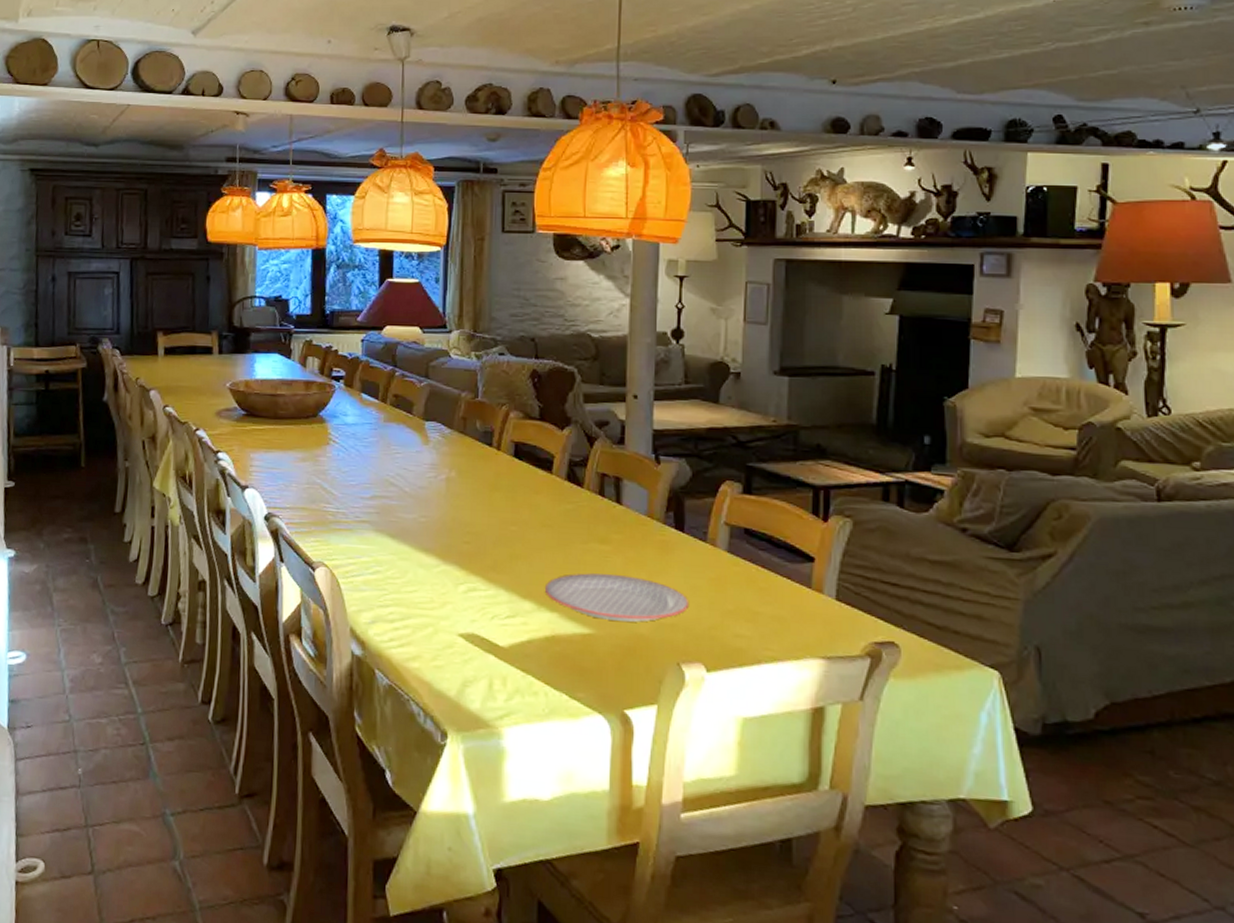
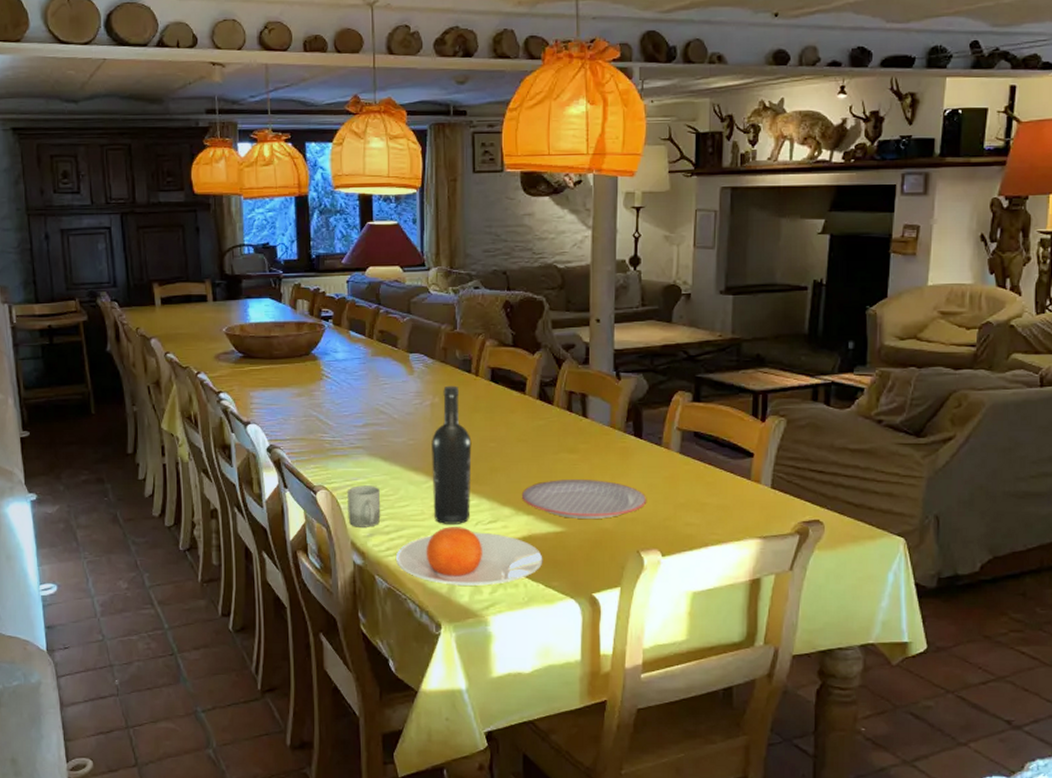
cup: none [348,564,386,613] -> present [348,485,381,527]
plate: none [398,619,568,691] -> present [395,527,543,586]
wine bottle: none [444,459,490,617] -> present [432,385,472,524]

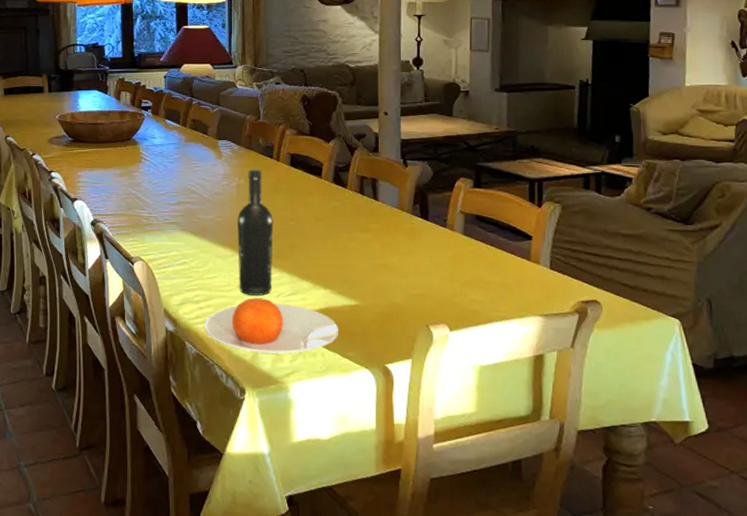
cup: present [348,485,381,527] -> none [162,258,191,297]
plate: present [521,480,647,519] -> none [318,256,435,294]

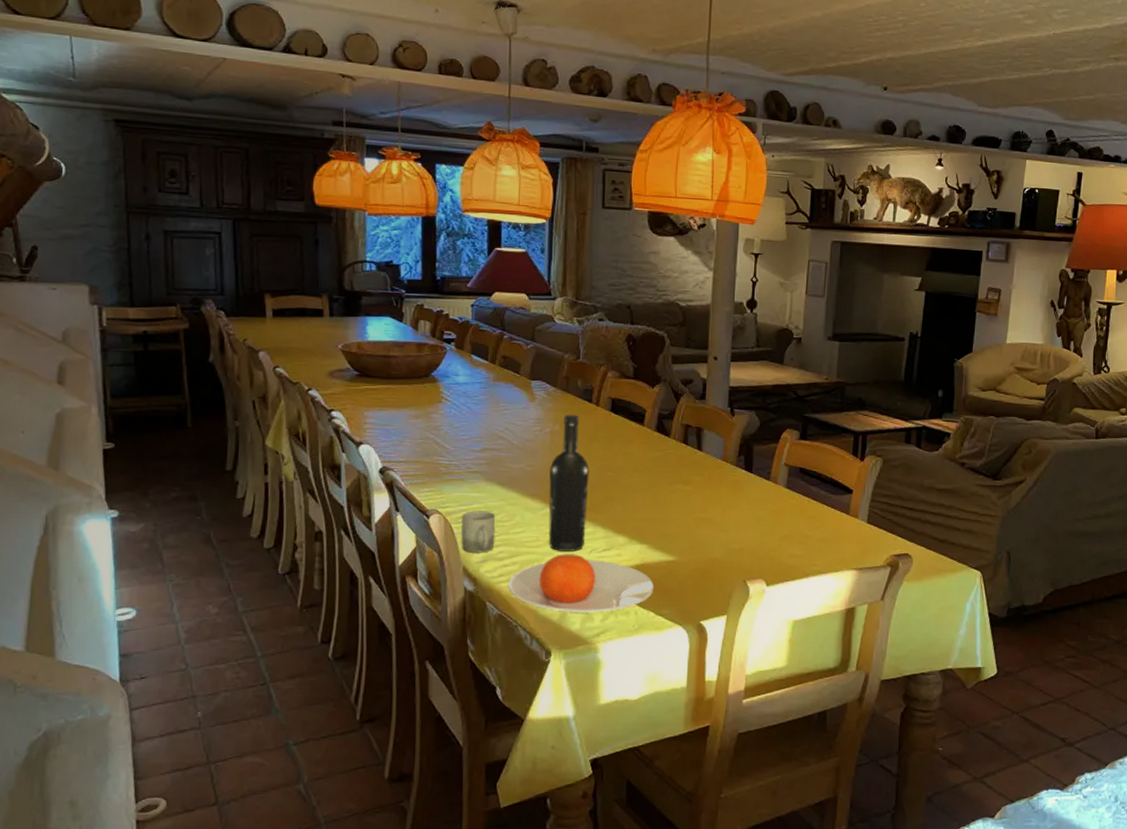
cup: none [162,258,191,297] -> present [461,510,496,553]

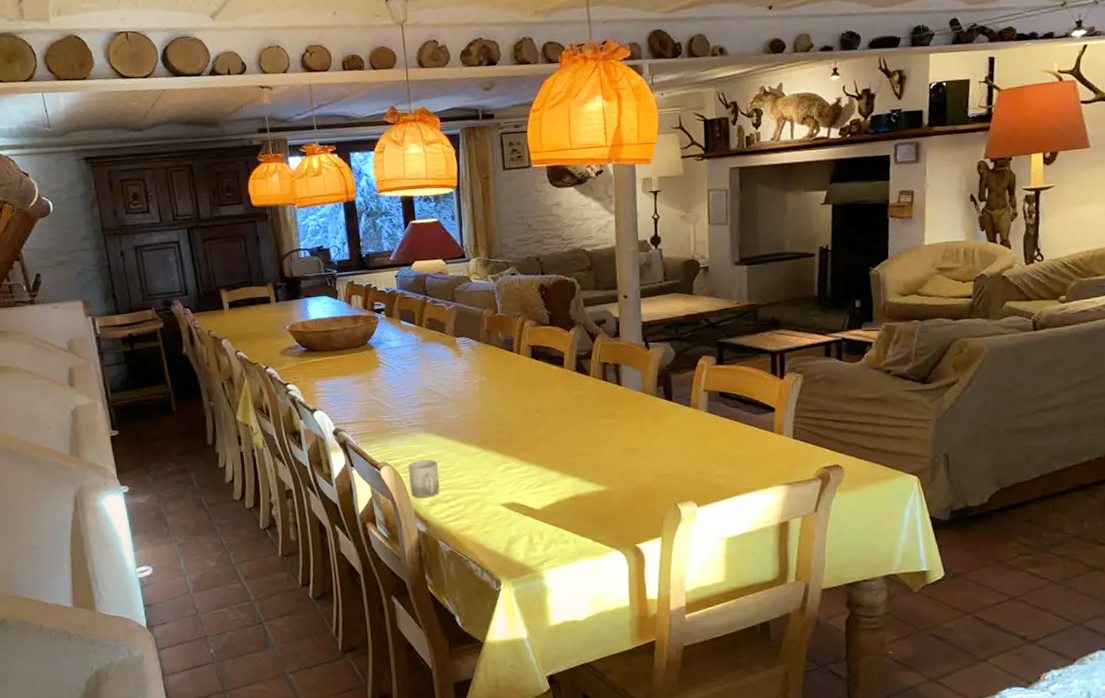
plate: present [507,554,654,613] -> none [455,491,590,545]
wine bottle: present [548,414,590,552] -> none [481,364,520,490]

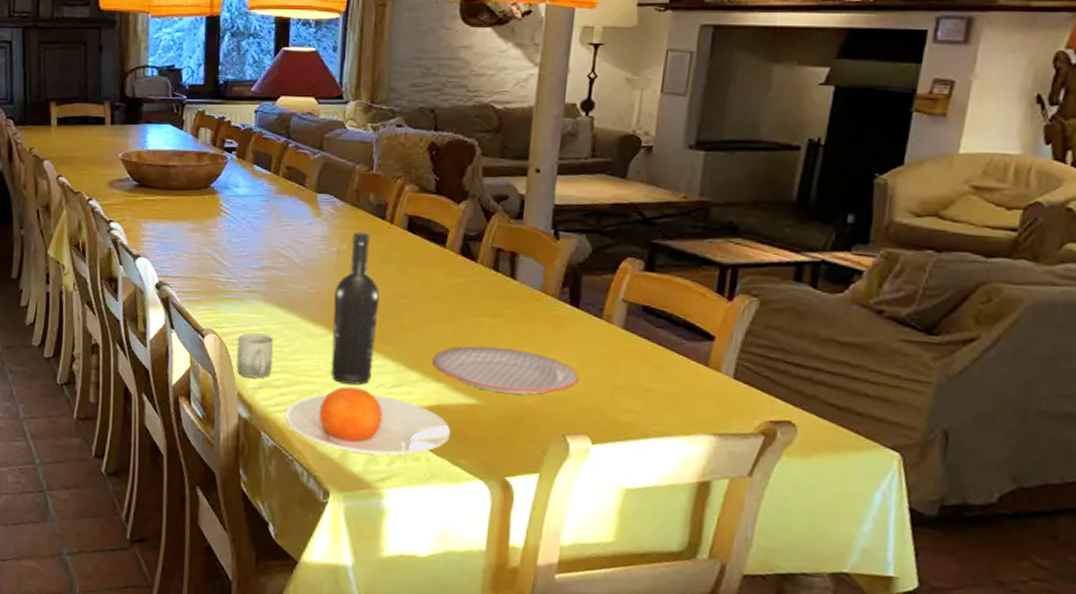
plate: none [455,491,590,545] -> present [284,386,451,456]
wine bottle: none [481,364,520,490] -> present [331,232,380,385]
plate: none [566,441,681,478] -> present [431,346,580,395]

